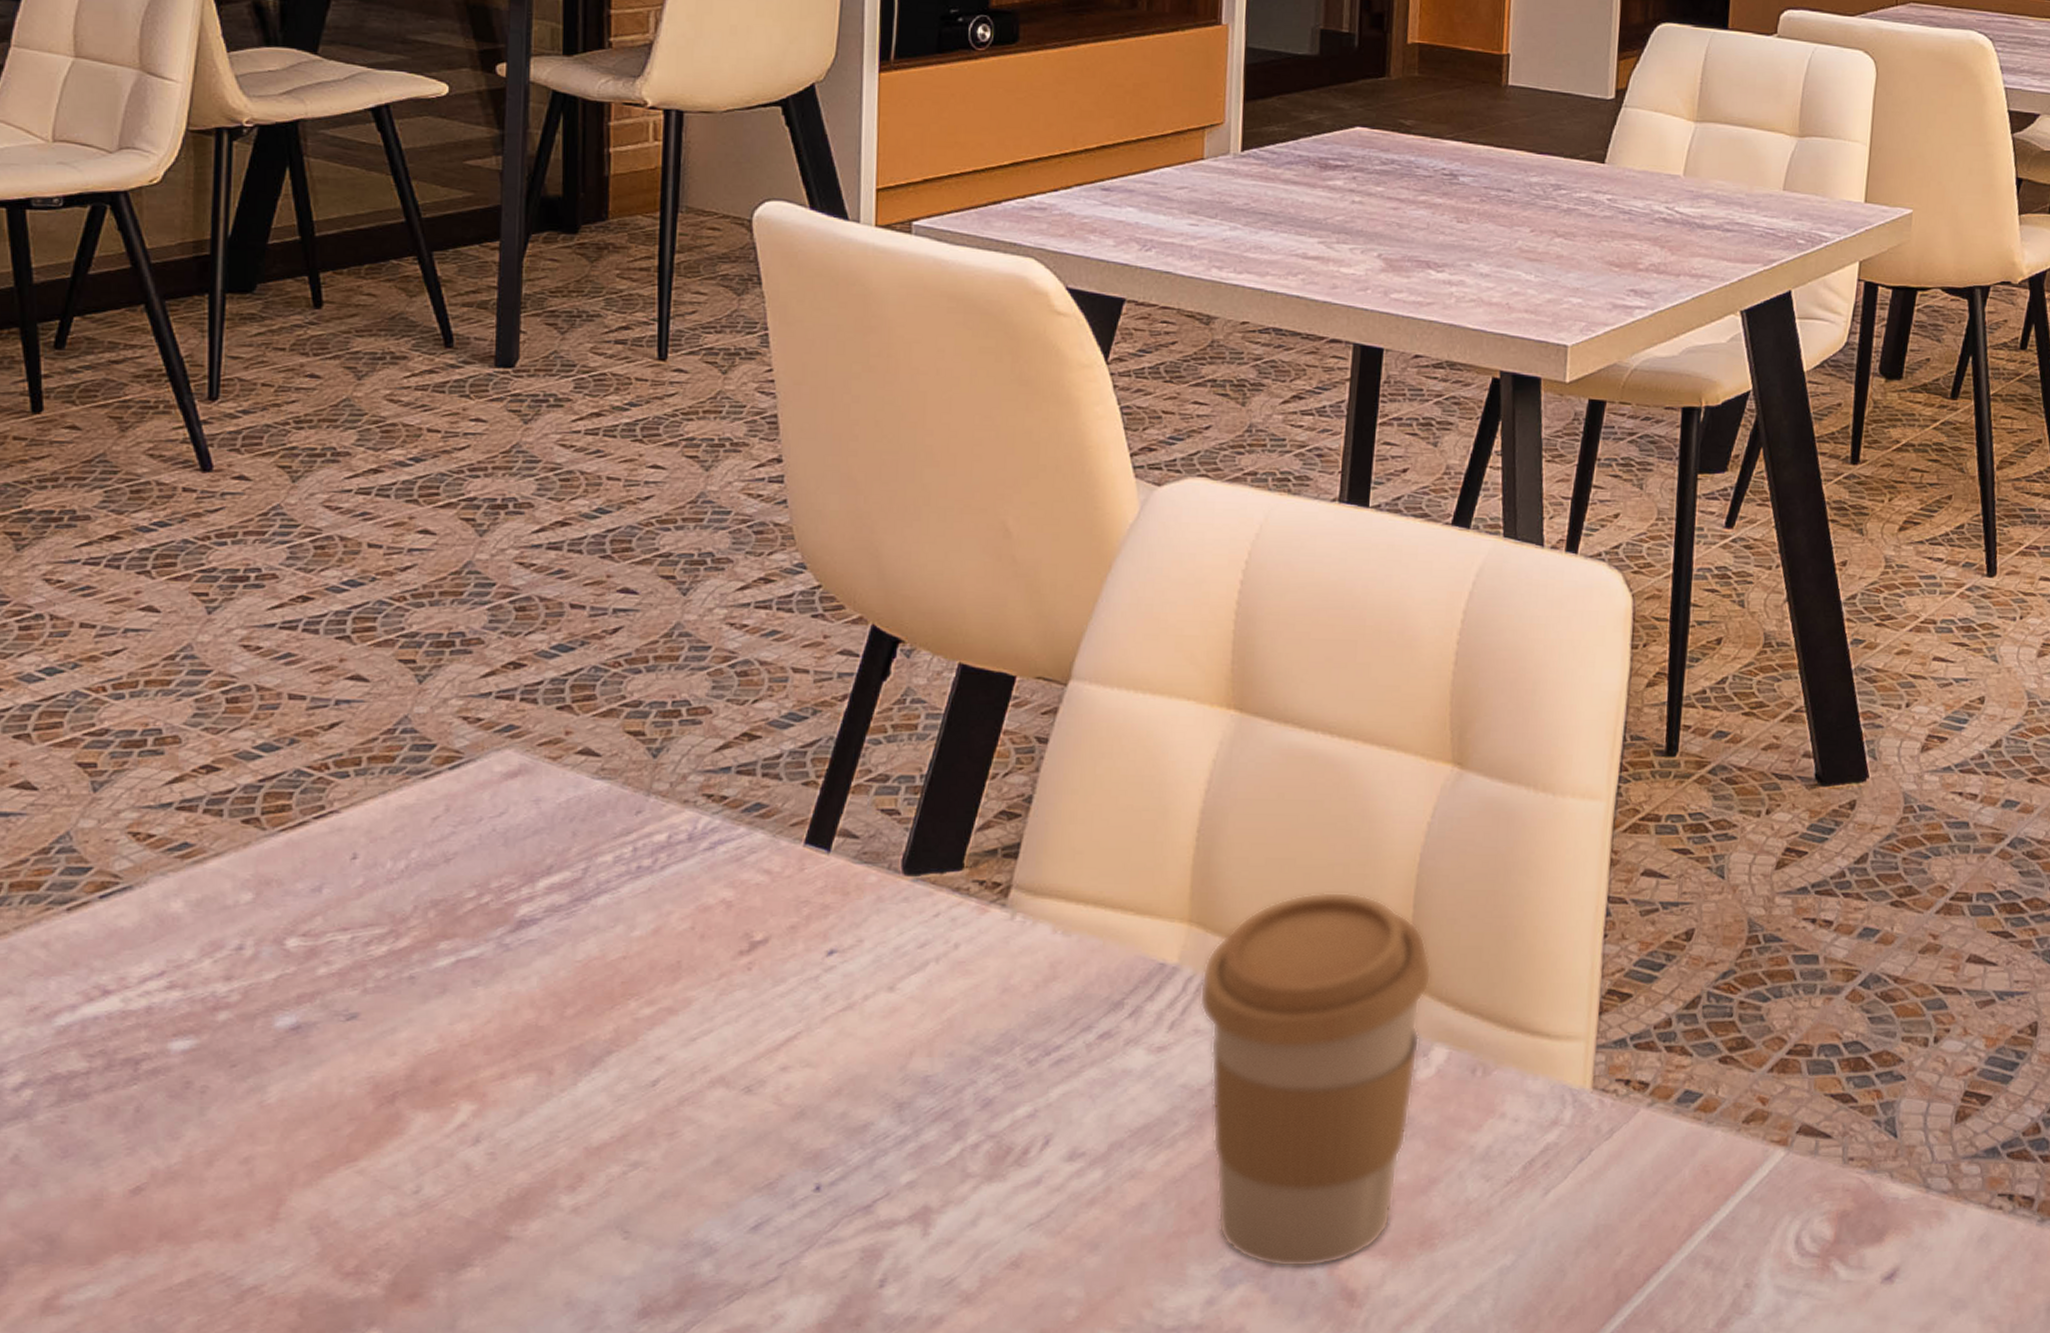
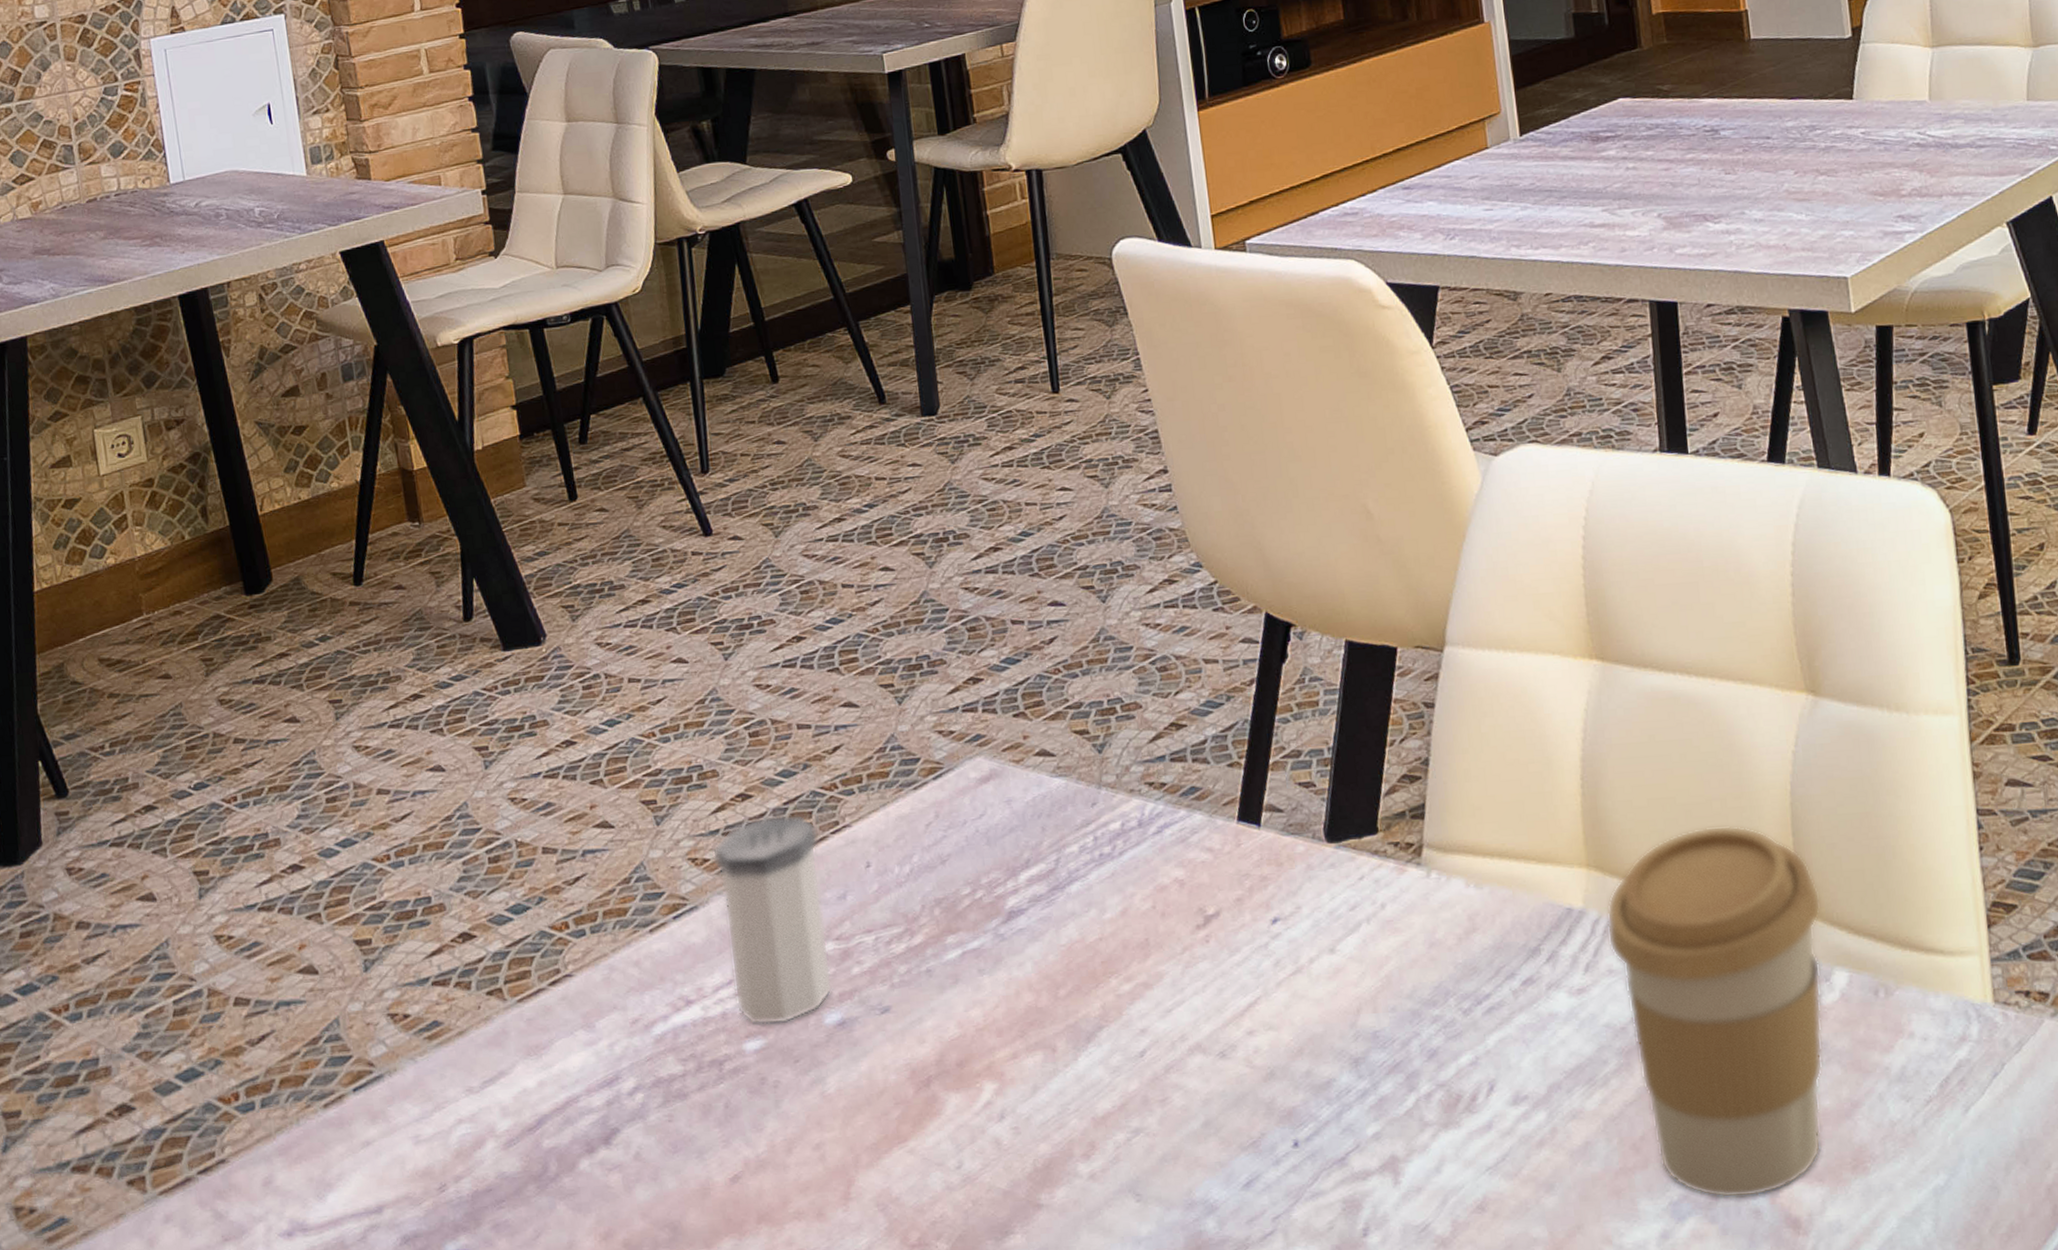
salt shaker: none [161,792,297,1024] -> present [713,814,833,1025]

